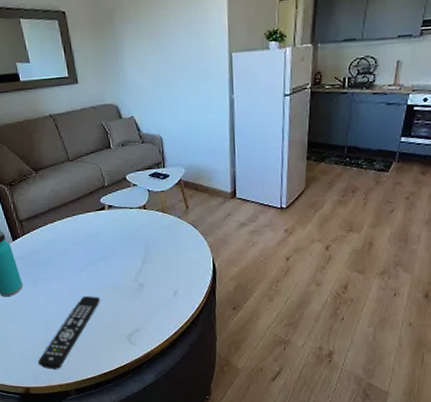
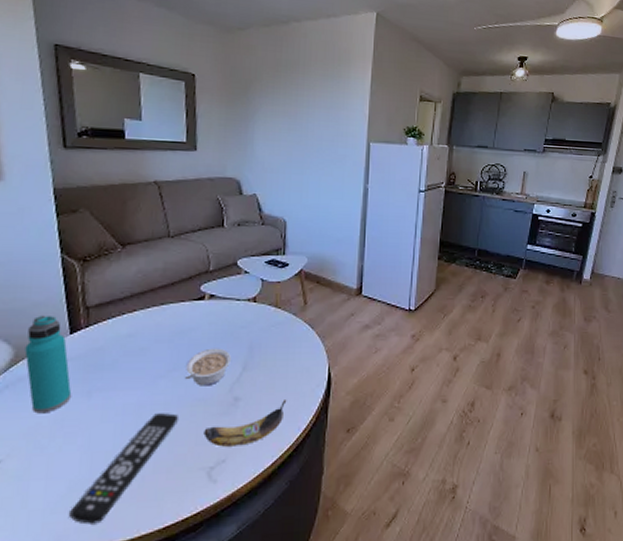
legume: none [99,247,133,276] -> present [185,348,231,386]
banana: none [120,284,181,320] -> present [203,398,287,447]

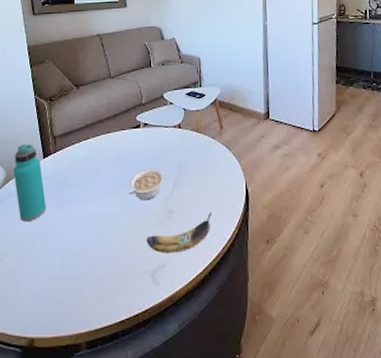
remote control: present [69,413,180,525] -> none [49,223,127,315]

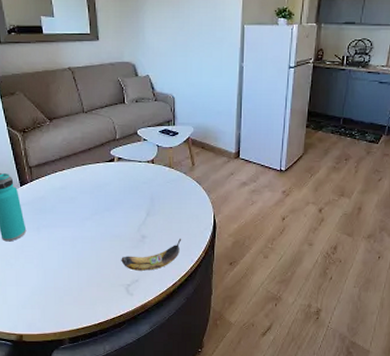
legume: present [129,168,164,201] -> none [104,198,137,227]

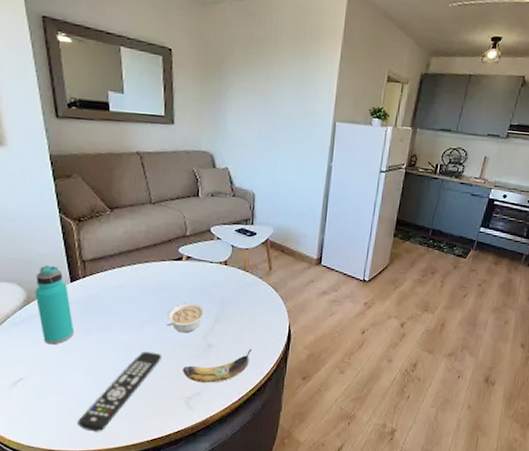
remote control: none [34,245,103,317] -> present [78,352,163,432]
legume: none [104,198,137,227] -> present [167,302,205,333]

